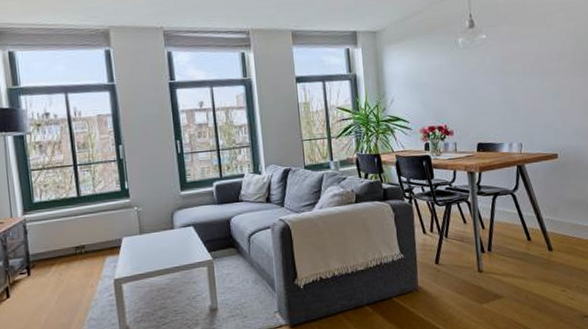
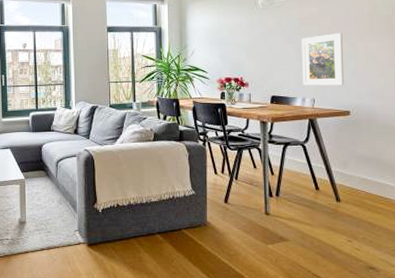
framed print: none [505,70,551,130] -> present [301,33,345,86]

